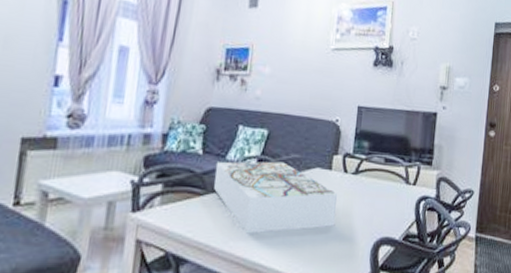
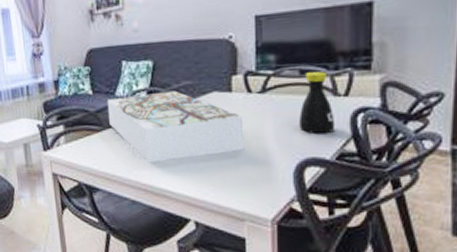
bottle: none [379,161,405,217] -> present [299,71,336,134]

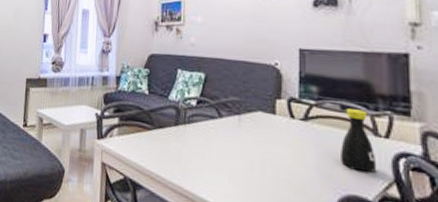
board game: present [106,91,245,163] -> none [159,101,286,174]

